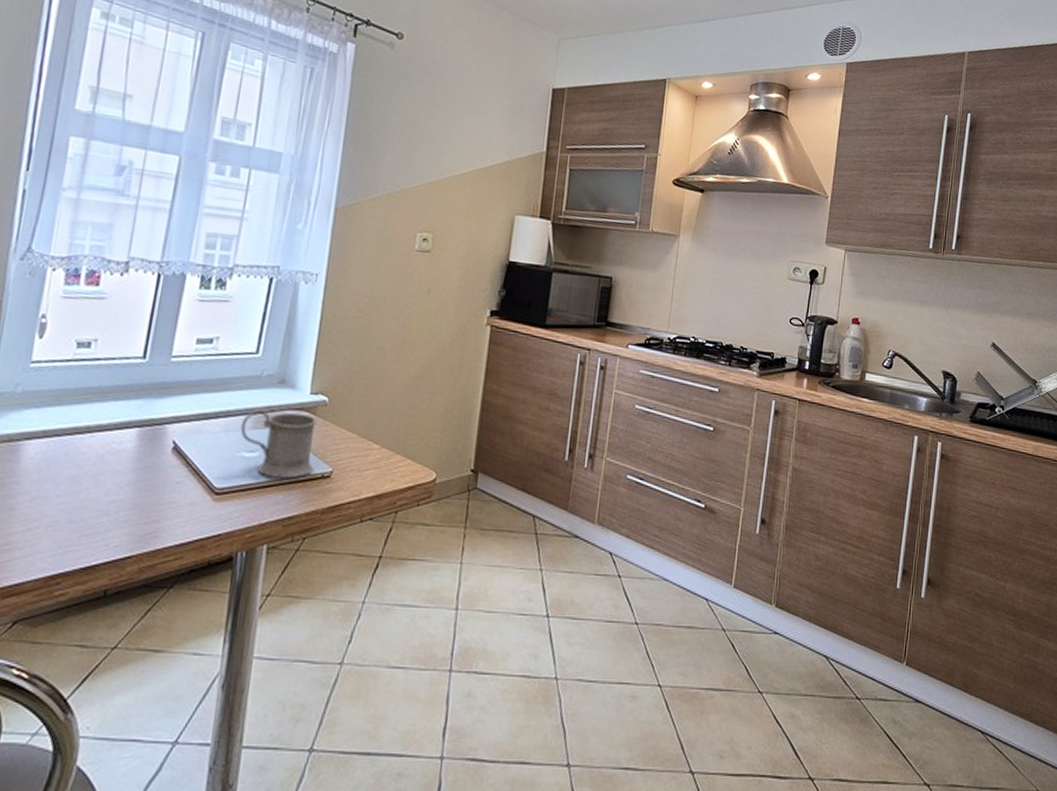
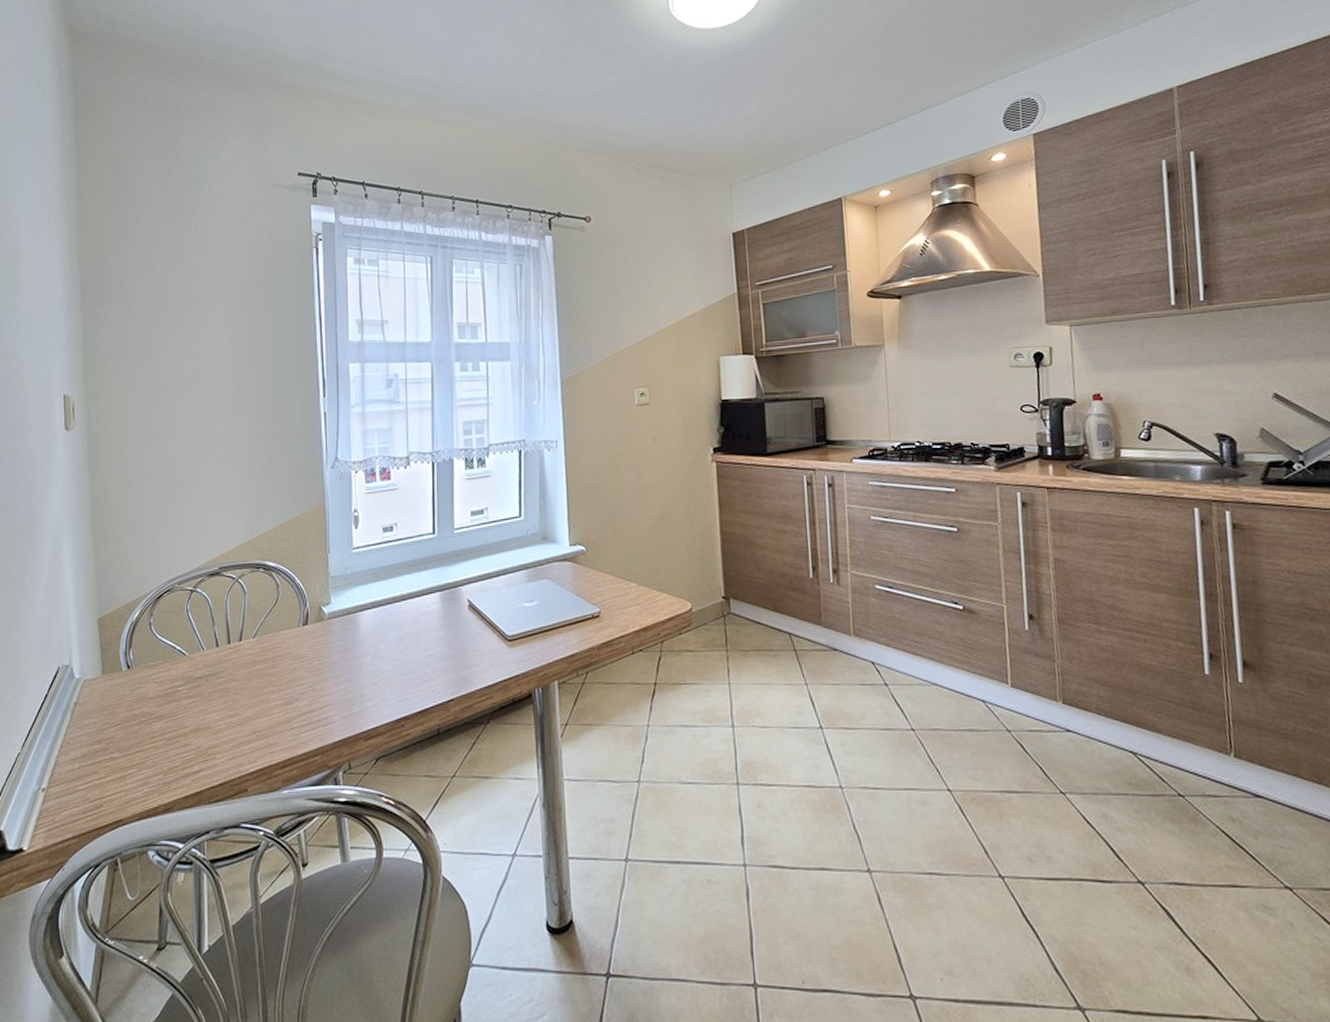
mug: present [240,407,317,479] -> none [518,562,584,622]

